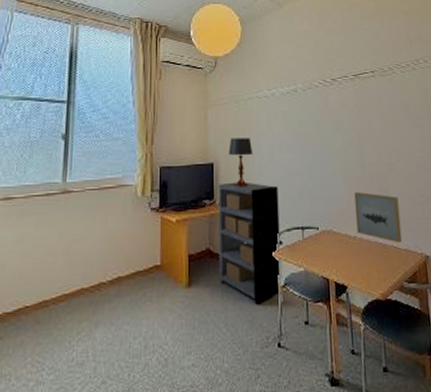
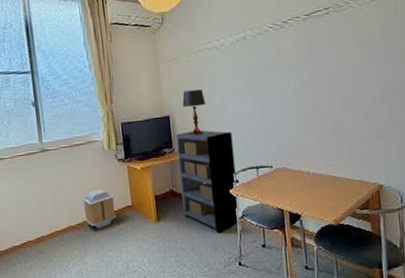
air purifier: none [101,243,142,293] -> present [82,189,117,228]
wall art: present [354,191,403,243] -> none [307,130,356,176]

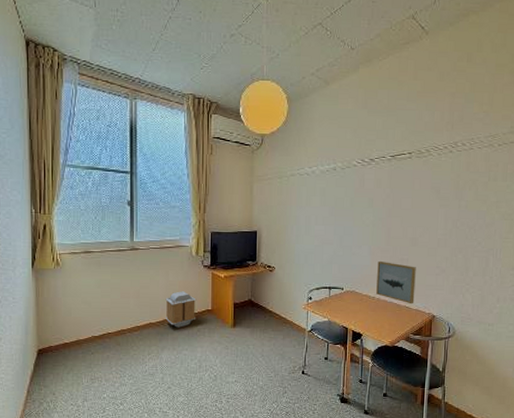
shelving unit: present [175,130,240,233] -> none [258,247,312,343]
table lamp: present [182,89,206,136] -> none [270,210,292,253]
wall art: none [307,130,356,176] -> present [376,260,416,304]

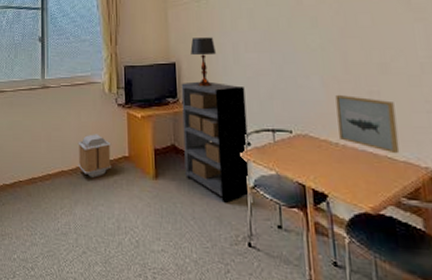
shelving unit: none [258,247,312,343] -> present [181,81,251,203]
table lamp: none [270,210,292,253] -> present [190,37,217,87]

